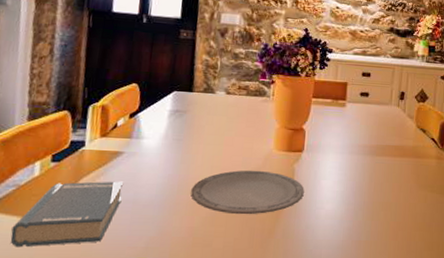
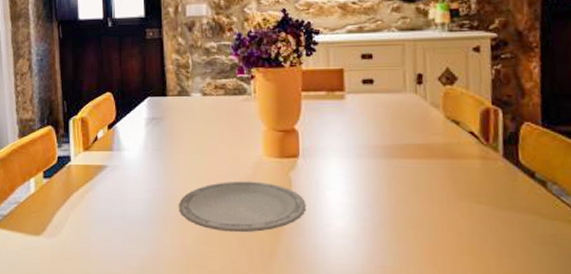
hardback book: present [10,181,123,248] -> none [18,196,111,264]

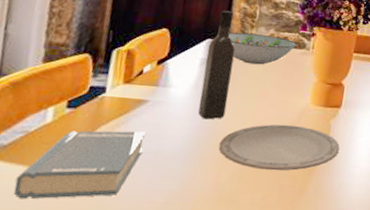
hardback book: none [18,196,111,264] -> present [13,130,145,200]
wine bottle: none [150,64,178,181] -> present [198,10,236,120]
decorative bowl: none [155,85,237,118] -> present [216,32,297,65]

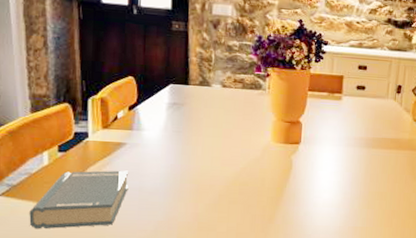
wine bottle: present [198,10,236,120] -> none [170,55,197,159]
decorative bowl: present [216,32,297,65] -> none [177,76,253,107]
plate: present [218,124,340,171] -> none [193,161,302,203]

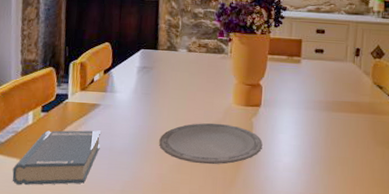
plate: none [193,161,302,203] -> present [159,122,263,165]

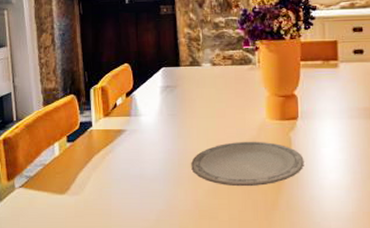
hardback book: present [12,130,101,185] -> none [45,157,130,220]

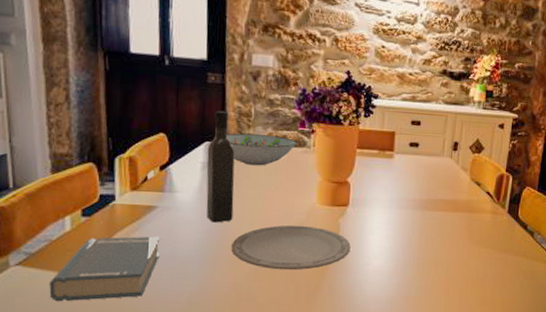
hardback book: none [45,157,130,220] -> present [49,236,160,302]
wine bottle: none [164,38,191,142] -> present [206,110,235,223]
decorative bowl: none [169,56,243,86] -> present [213,133,297,166]

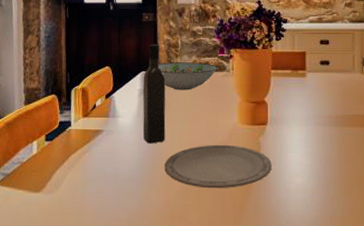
hardback book: present [49,236,160,302] -> none [18,157,105,218]

